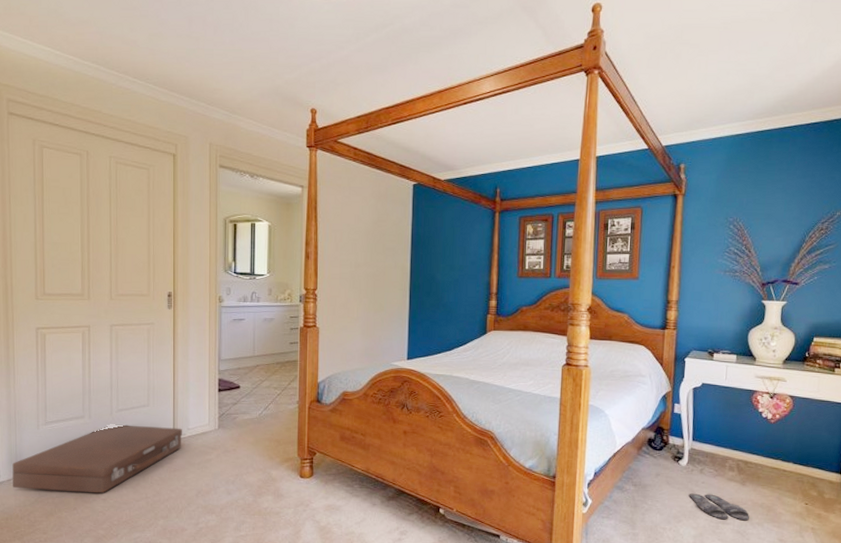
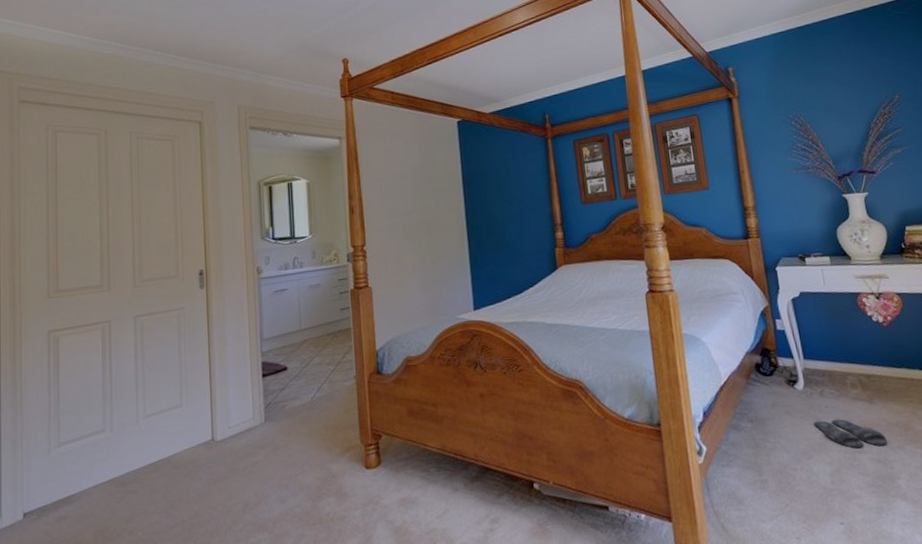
briefcase: present [12,424,182,494] -> none [17,427,223,534]

